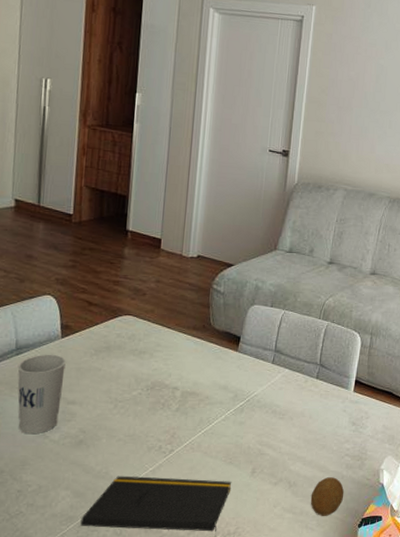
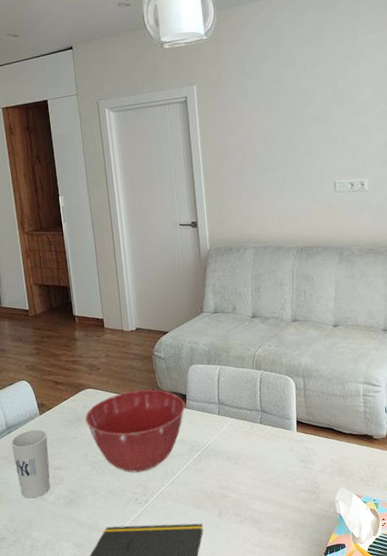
mixing bowl: none [117,325,238,417] -> present [85,389,186,473]
fruit: present [310,477,344,516] -> none [275,512,306,548]

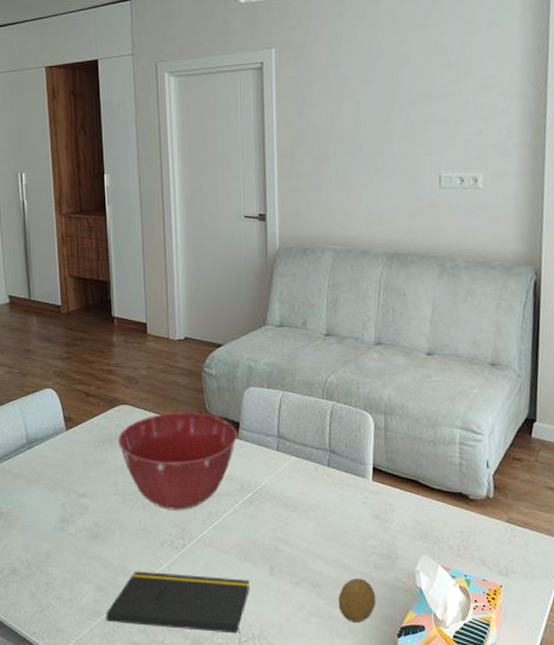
cup: present [10,429,51,499] -> none [30,447,73,528]
fruit: none [275,512,306,548] -> present [338,578,375,622]

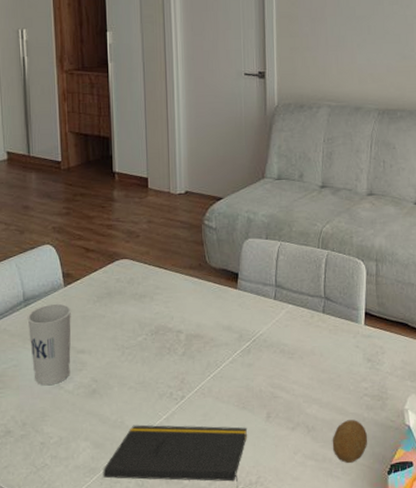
cup: none [30,447,73,528] -> present [27,303,71,386]
mixing bowl: present [118,412,238,510] -> none [118,264,237,362]

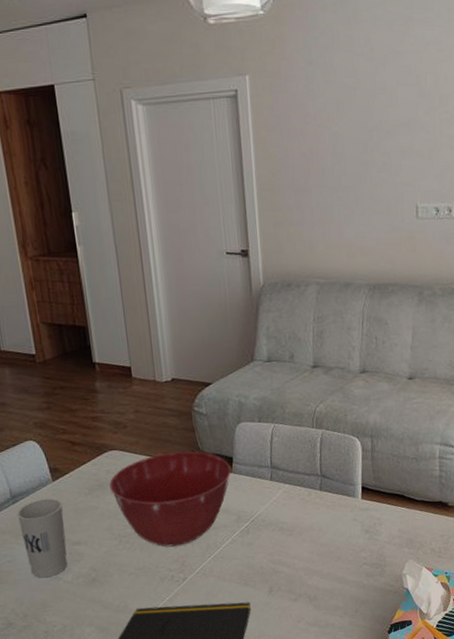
mixing bowl: none [118,264,237,362] -> present [109,451,232,547]
fruit: present [332,420,367,463] -> none [334,587,368,626]

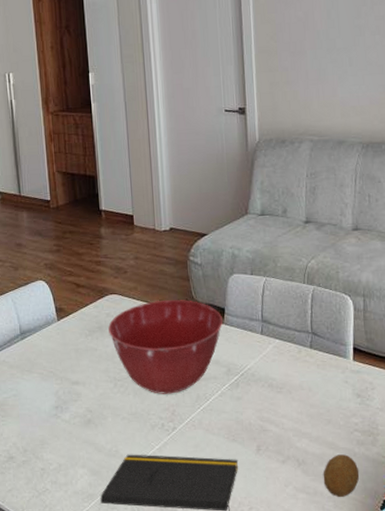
cup: present [16,498,68,578] -> none [24,337,66,415]
fruit: none [334,587,368,626] -> present [323,454,359,497]

